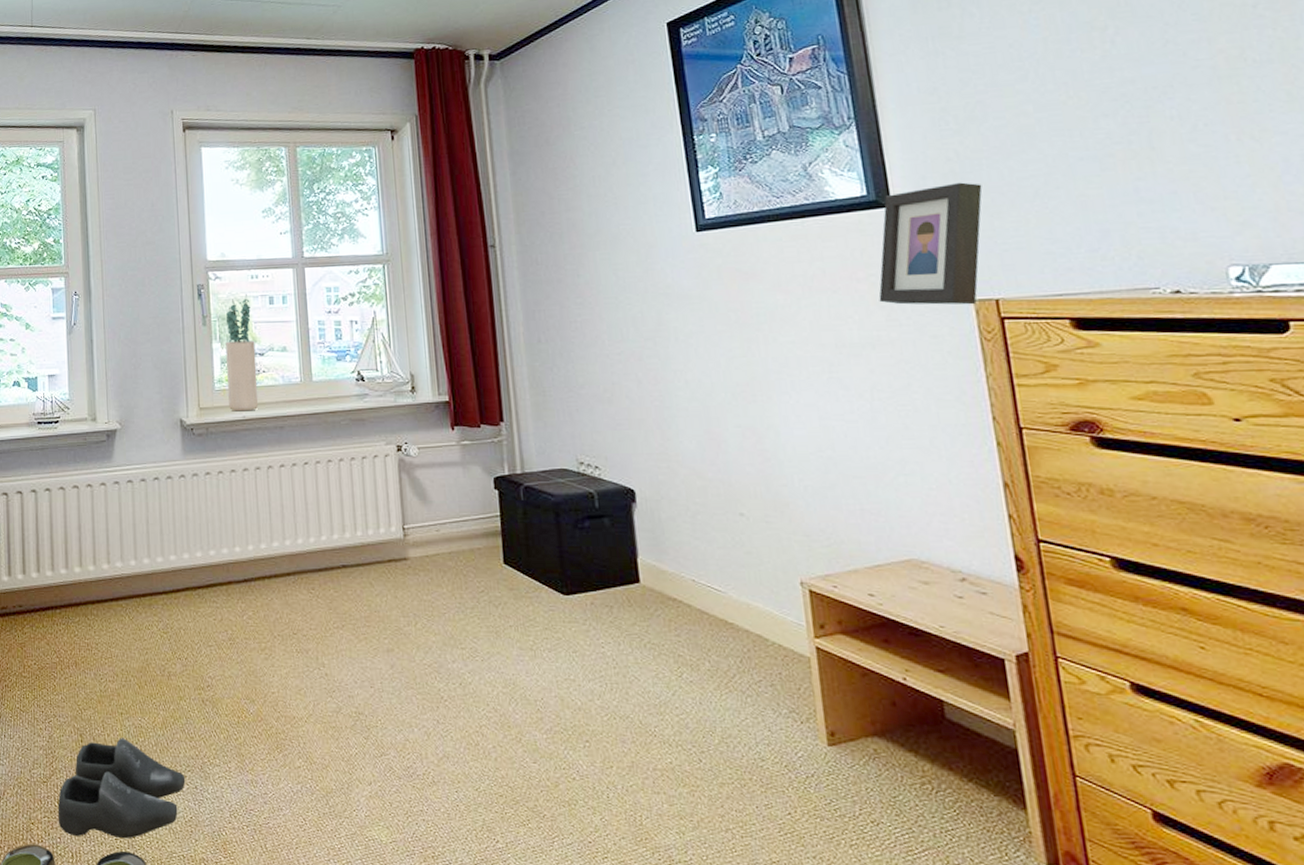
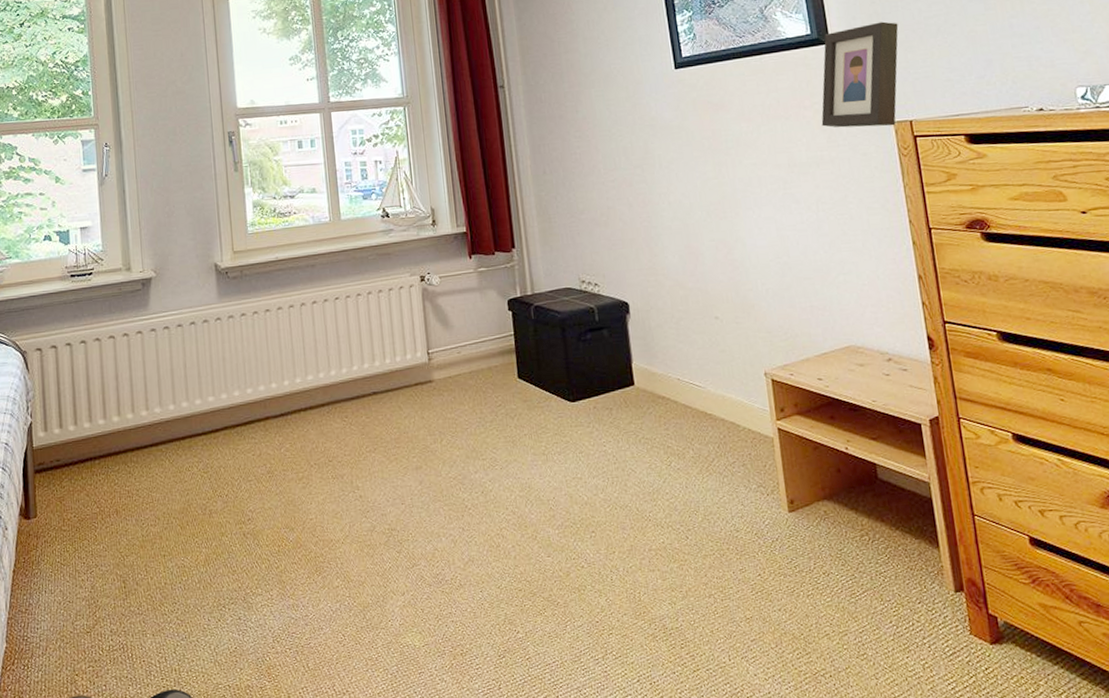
shoe: present [57,738,186,839] -> none [102,579,230,681]
vase: present [225,293,259,412] -> none [257,138,291,253]

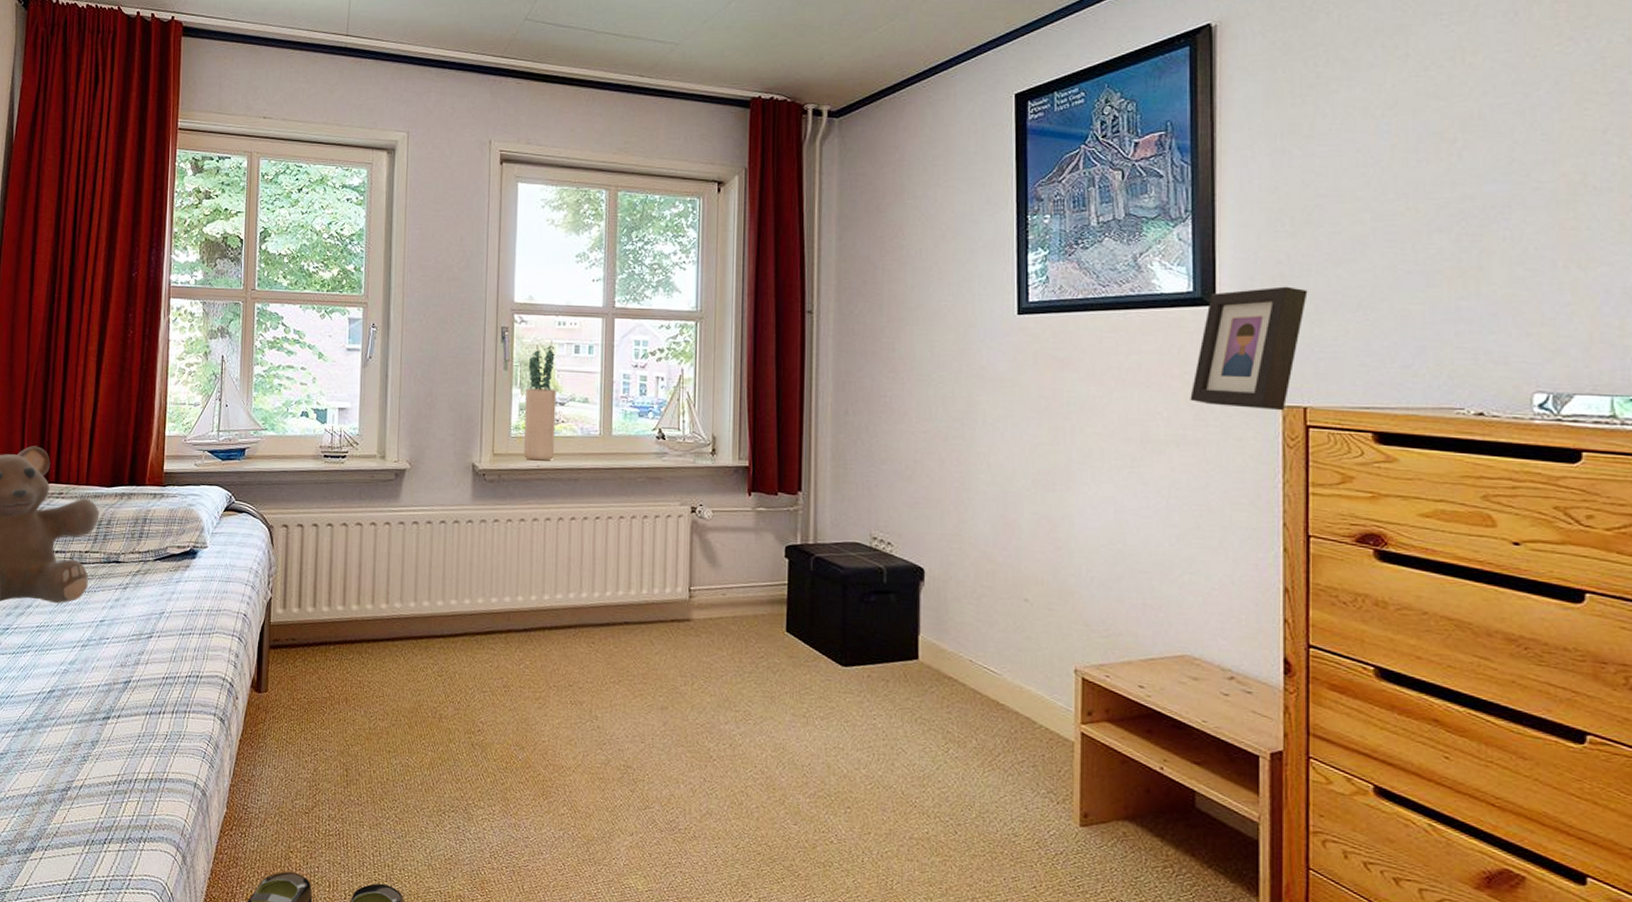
vase: none [257,138,291,253] -> present [524,340,556,461]

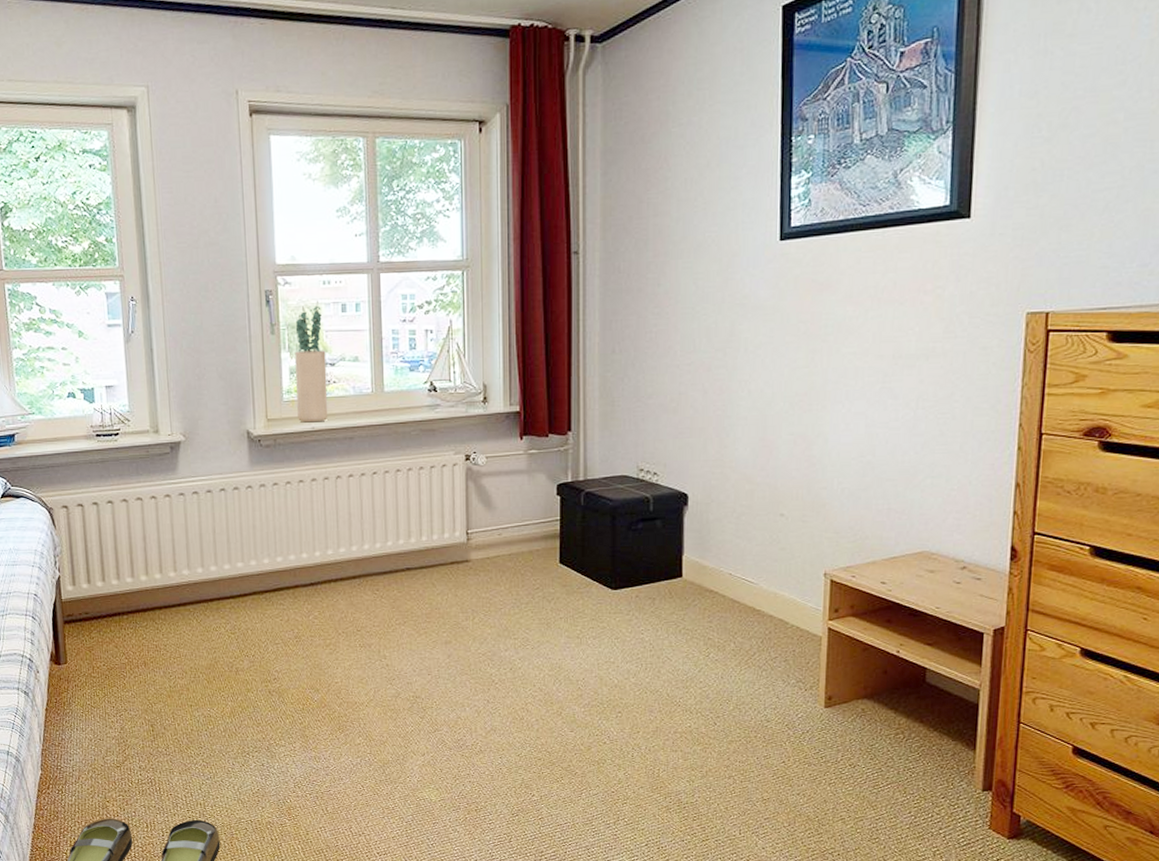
picture frame: present [1190,286,1308,411] -> none [941,193,1059,318]

